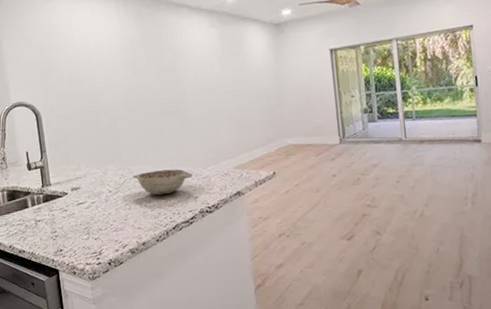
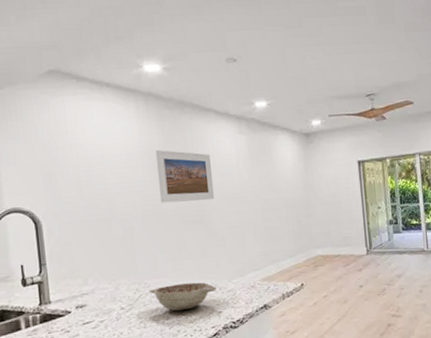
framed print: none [134,46,190,96] -> present [155,150,215,203]

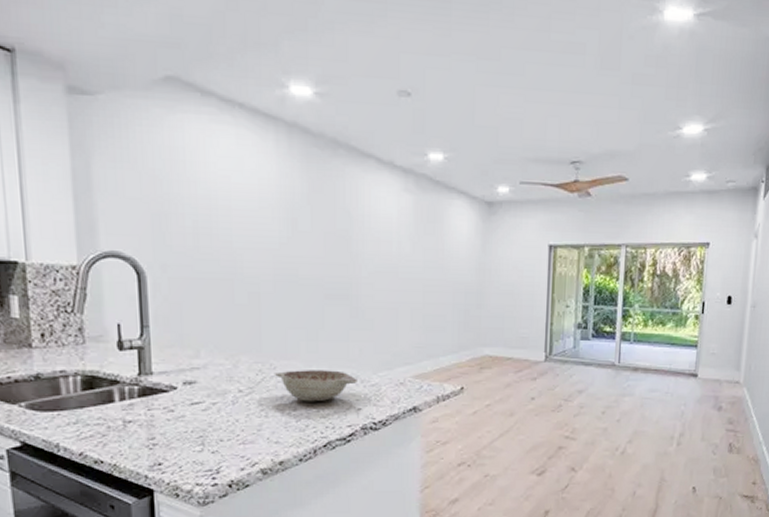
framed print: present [155,150,215,203] -> none [296,200,366,272]

